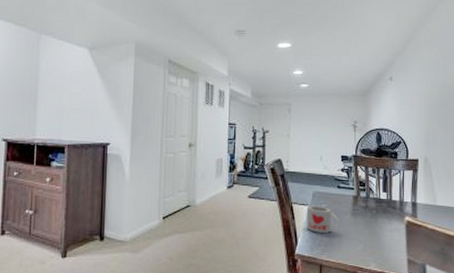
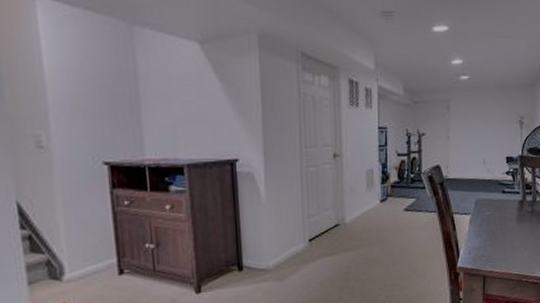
mug: present [306,205,339,233] -> none [469,213,504,243]

